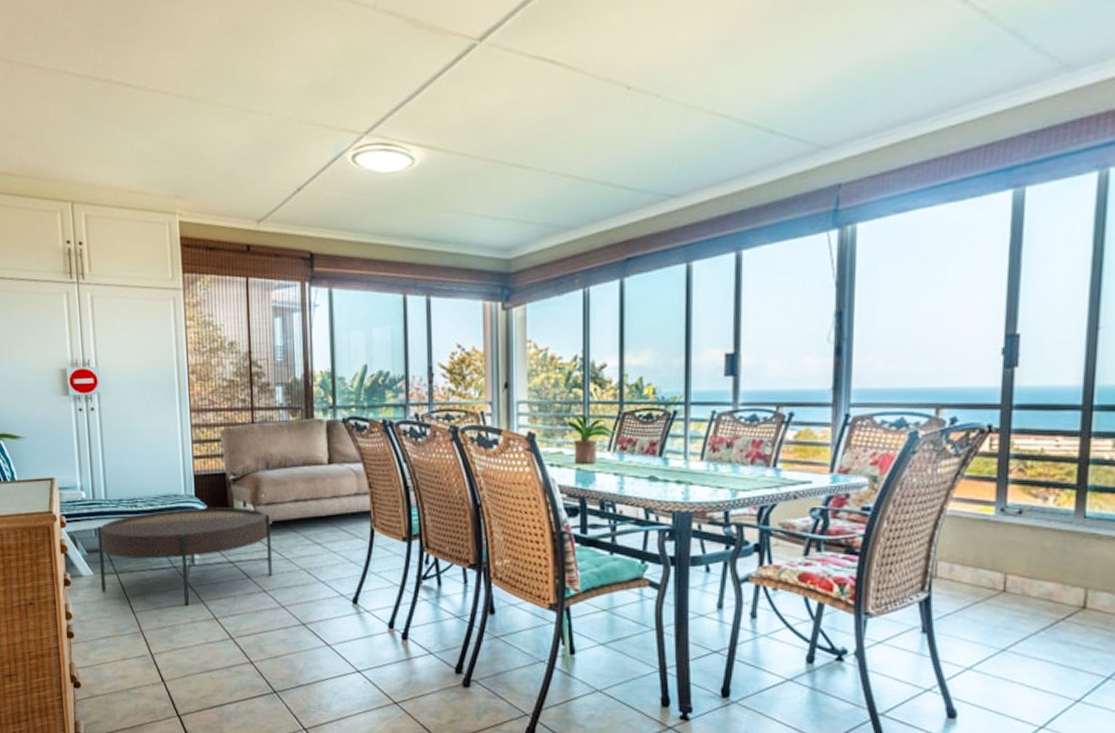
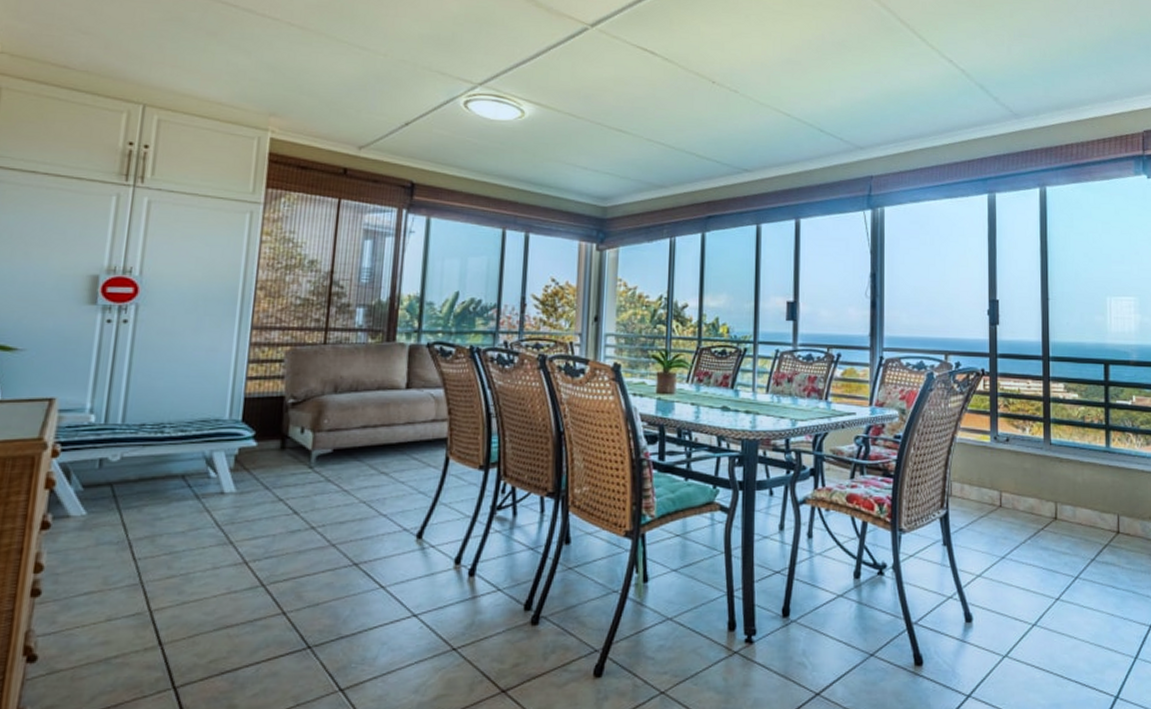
coffee table: present [97,507,273,606] -> none [93,433,331,548]

